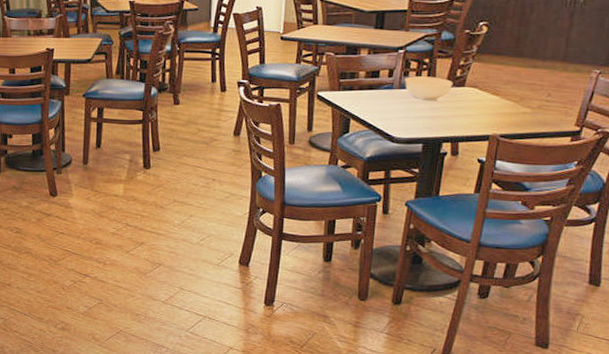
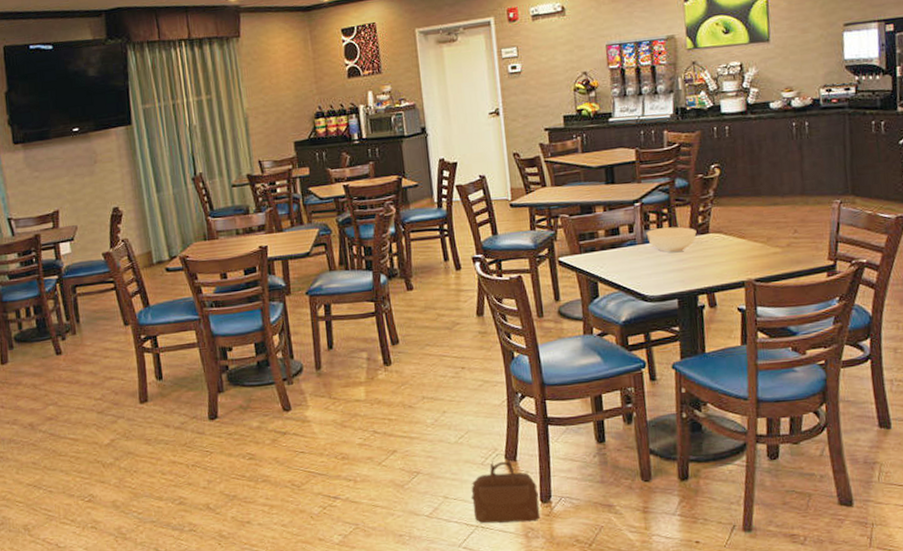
handbag: none [203,258,264,320] -> present [471,453,541,523]

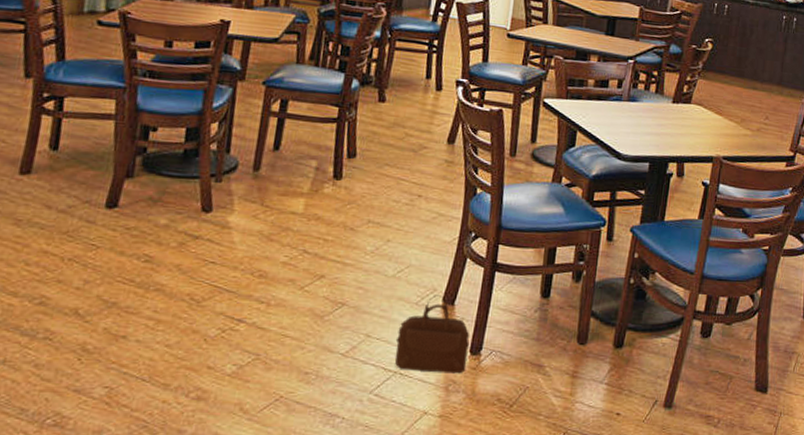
bowl: present [646,227,697,253] -> none [633,88,680,116]

